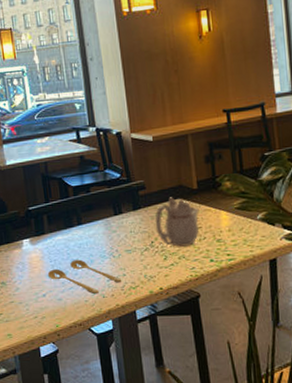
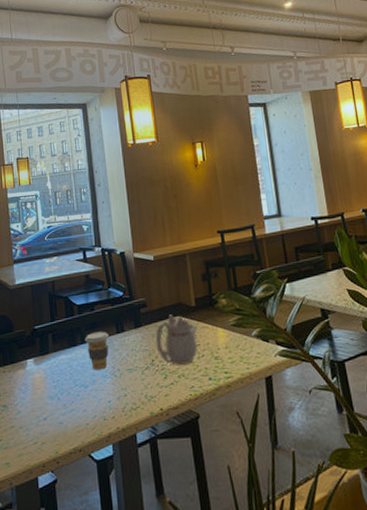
spoon: present [47,259,121,293] -> none [49,379,122,416]
coffee cup: none [81,213,106,251] -> present [85,331,109,370]

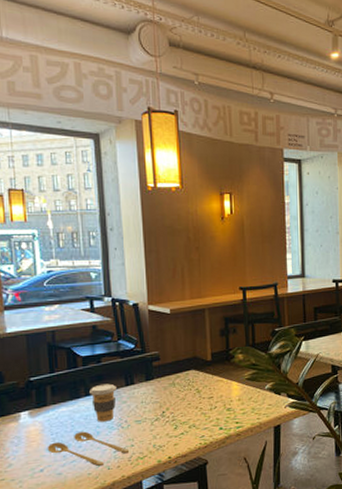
spoon: none [49,379,122,416] -> present [47,431,128,466]
teapot: present [155,314,198,365] -> none [167,368,212,416]

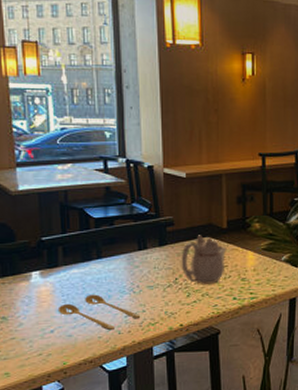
coffee cup: present [89,383,116,422] -> none [101,247,129,286]
teapot: none [167,368,212,416] -> present [181,235,227,284]

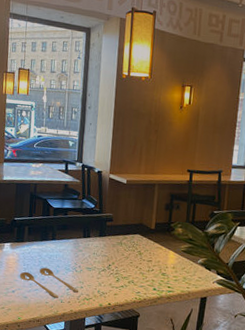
teapot: present [181,235,227,284] -> none [114,231,153,274]

